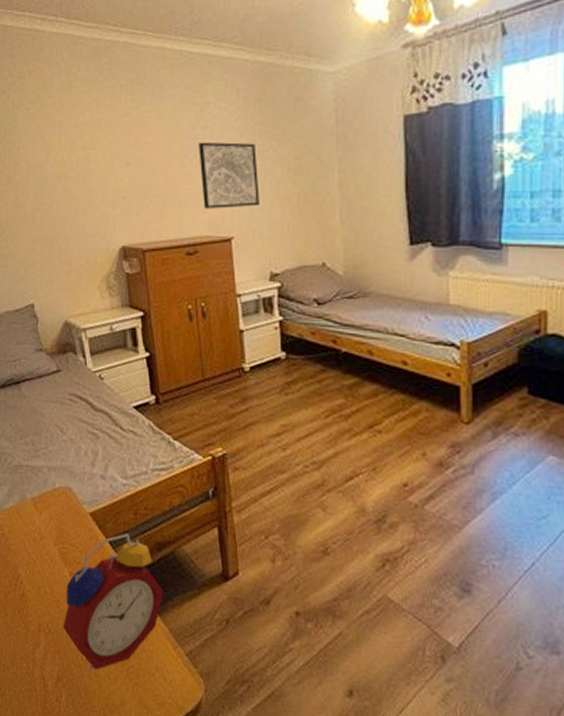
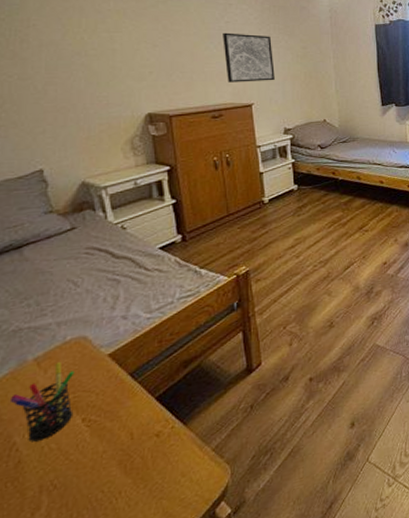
pen holder: none [15,507,63,581] -> present [9,361,74,442]
alarm clock: present [63,533,163,671] -> none [72,362,190,508]

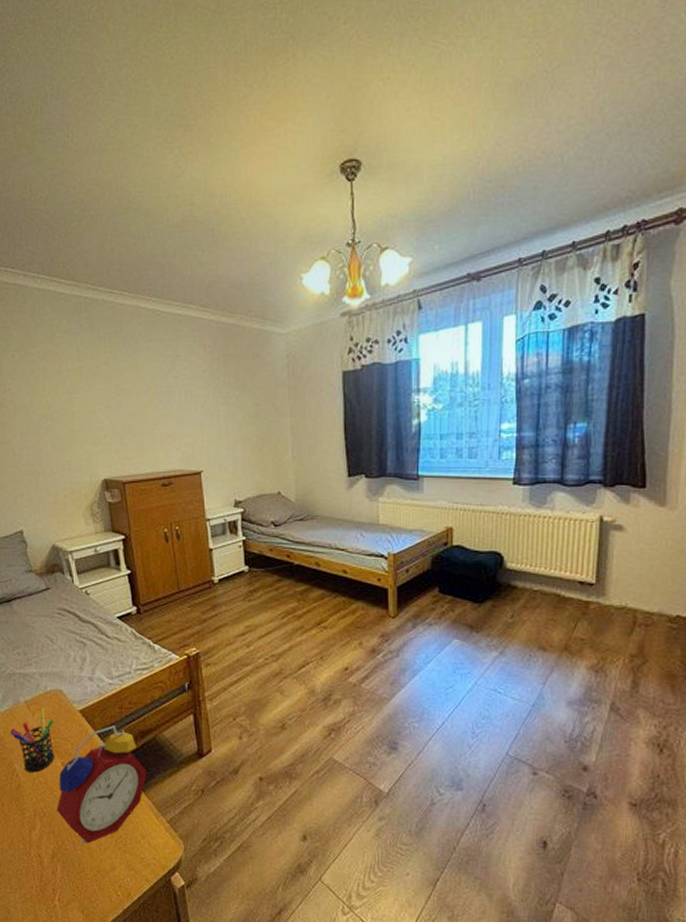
alarm clock: none [72,362,190,508] -> present [56,725,147,845]
wall art: present [223,32,275,82] -> none [171,389,225,447]

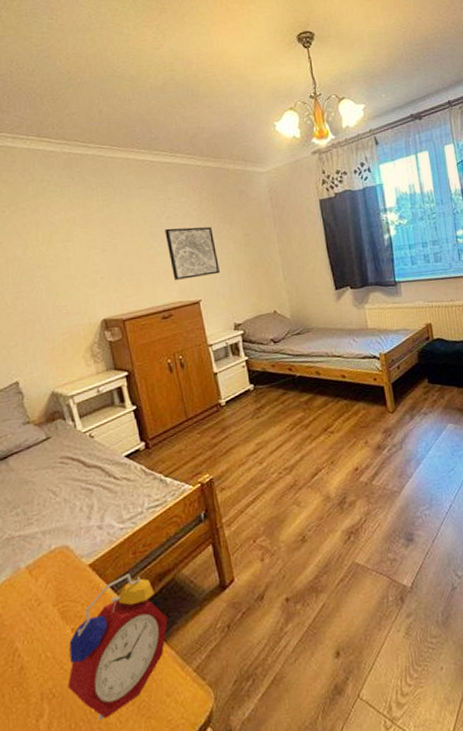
pen holder: present [10,708,55,773] -> none [9,570,64,649]
wall art: none [171,389,225,447] -> present [165,226,220,280]

